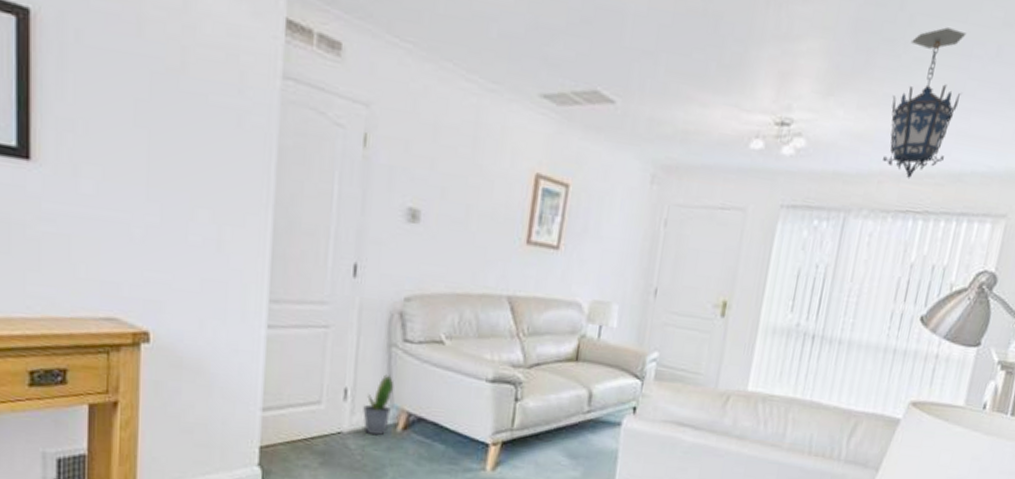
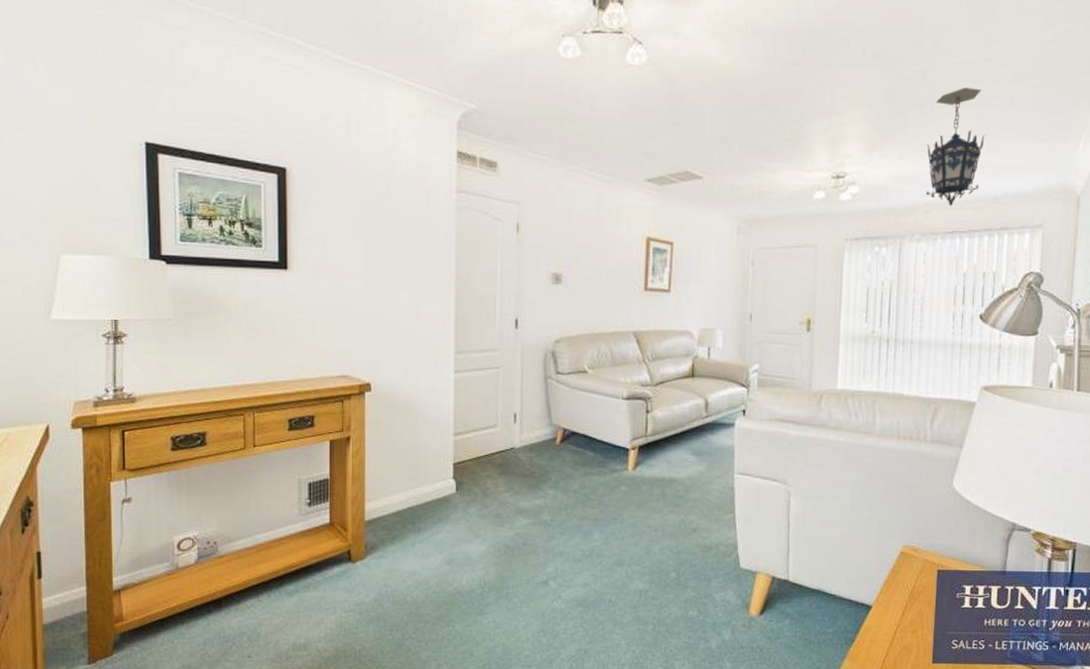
potted plant: present [363,374,394,435] -> none [529,400,552,448]

